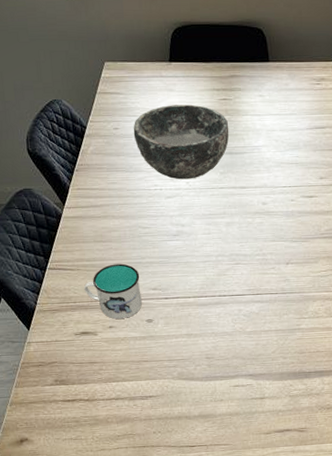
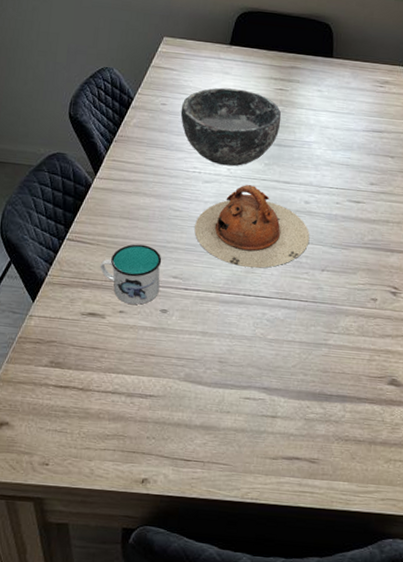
teapot: none [164,195,272,271] -> present [194,185,310,268]

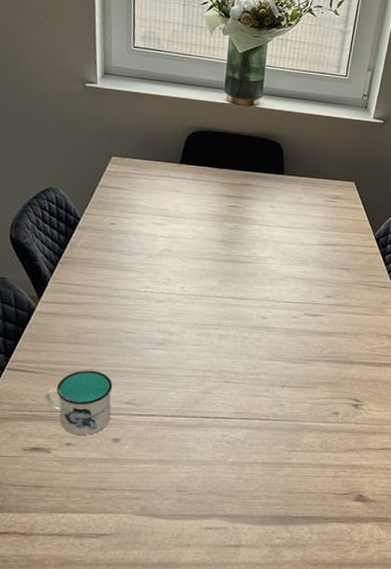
bowl: present [180,87,282,167] -> none [130,205,235,285]
teapot: present [194,185,310,268] -> none [147,303,269,388]

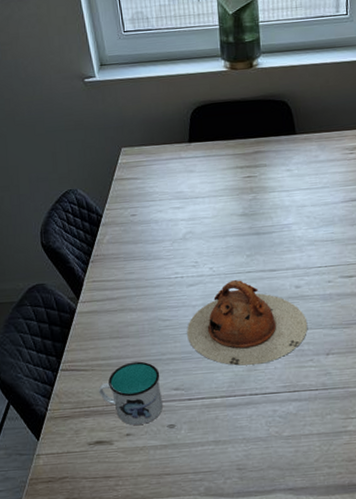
teapot: none [147,303,269,388] -> present [187,280,308,366]

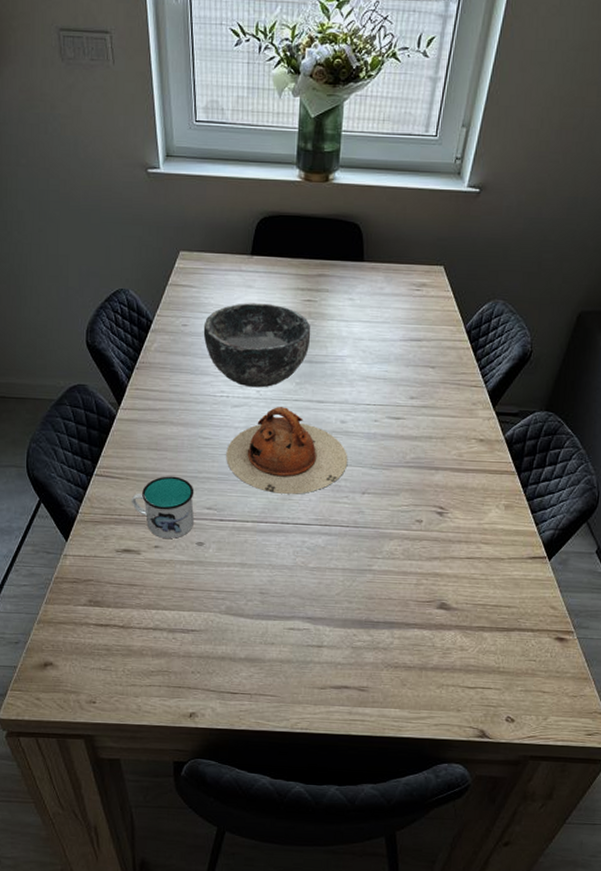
bowl: none [151,184,256,266] -> present [203,303,311,388]

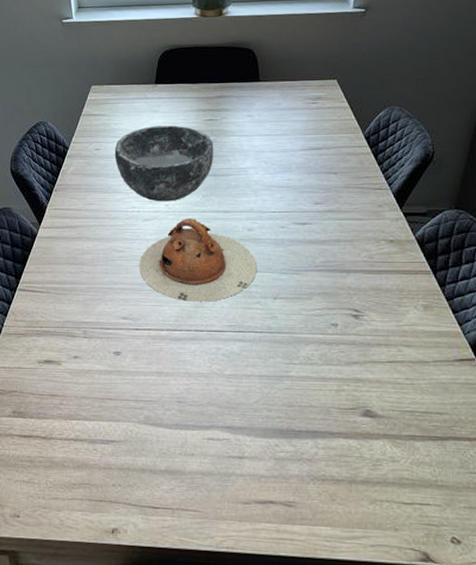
mug: present [131,476,194,539] -> none [51,288,110,349]

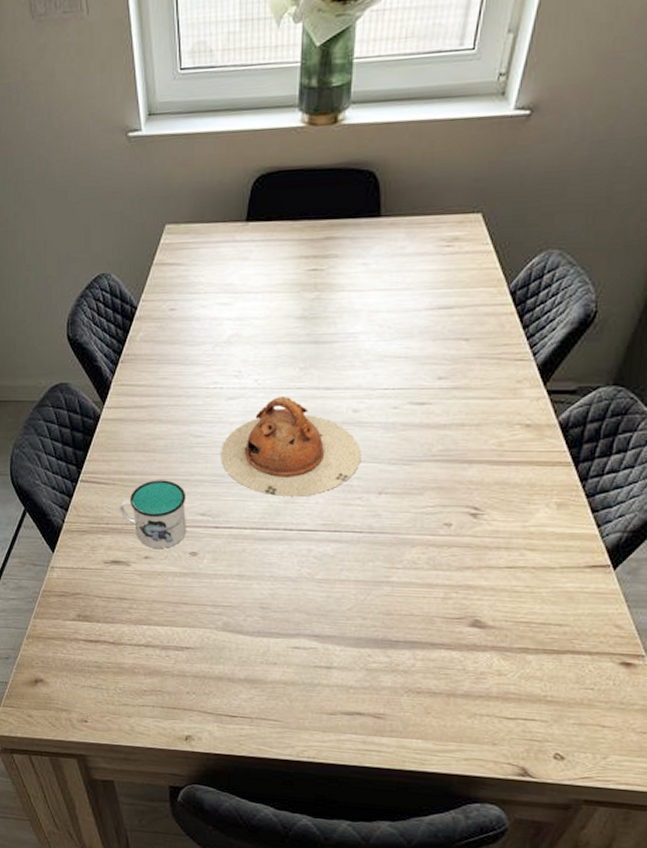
mug: none [51,288,110,349] -> present [118,480,186,548]
bowl: present [114,125,214,202] -> none [193,277,317,376]

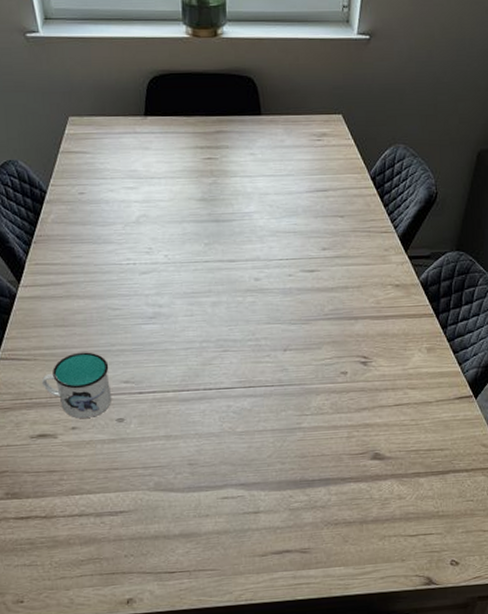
teapot: present [221,397,362,496] -> none [139,269,266,359]

